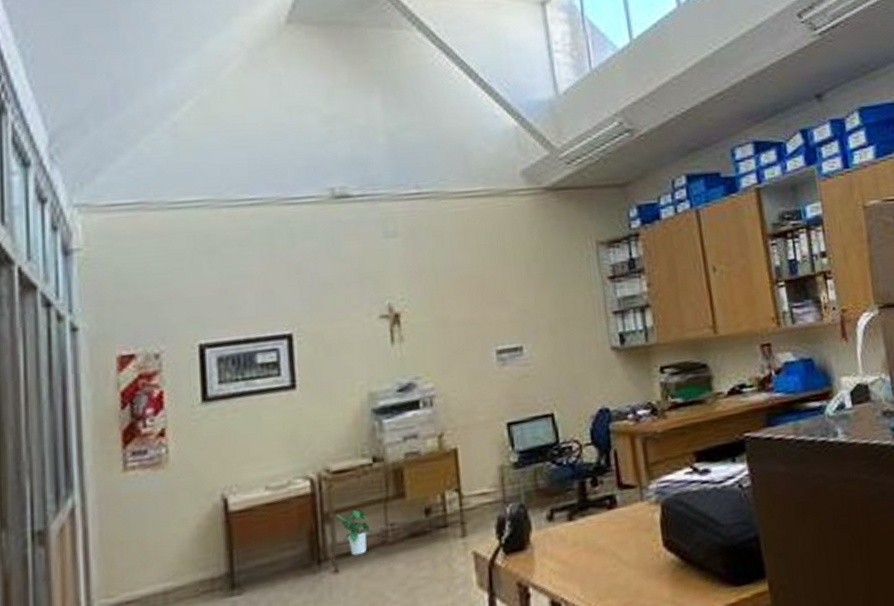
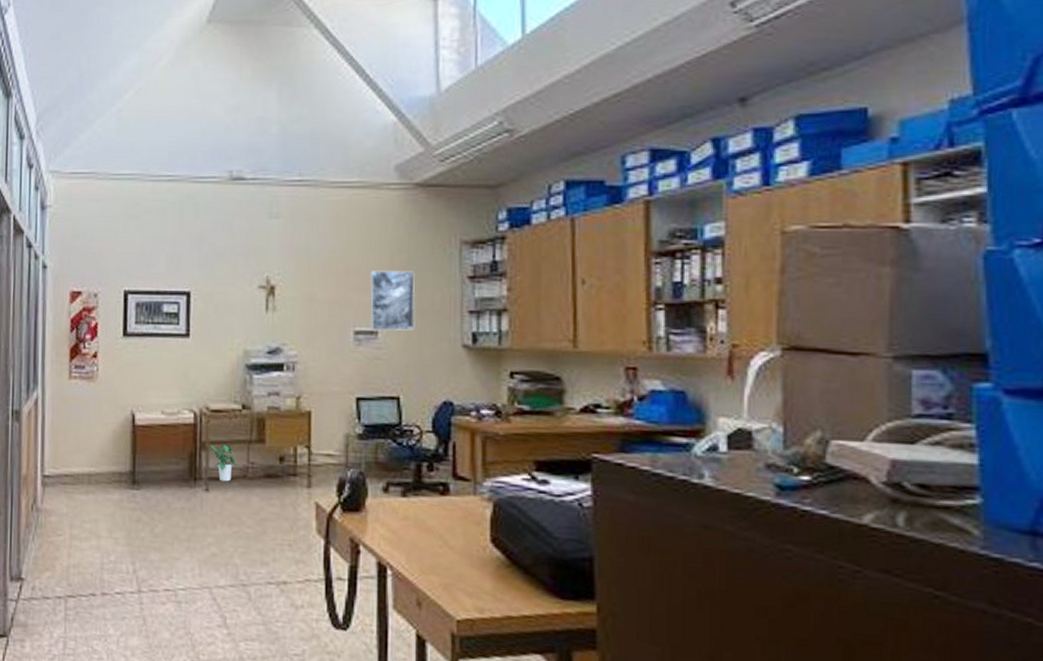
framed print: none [506,278,562,346] -> present [369,270,416,332]

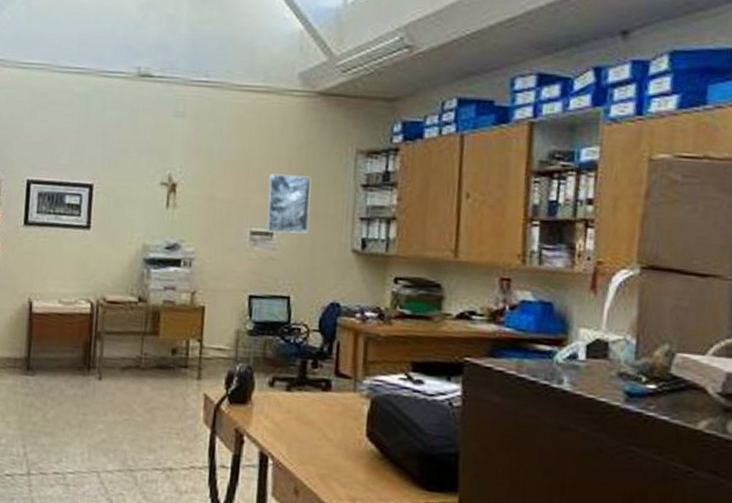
potted plant: present [210,444,238,482] -> none [105,334,131,371]

